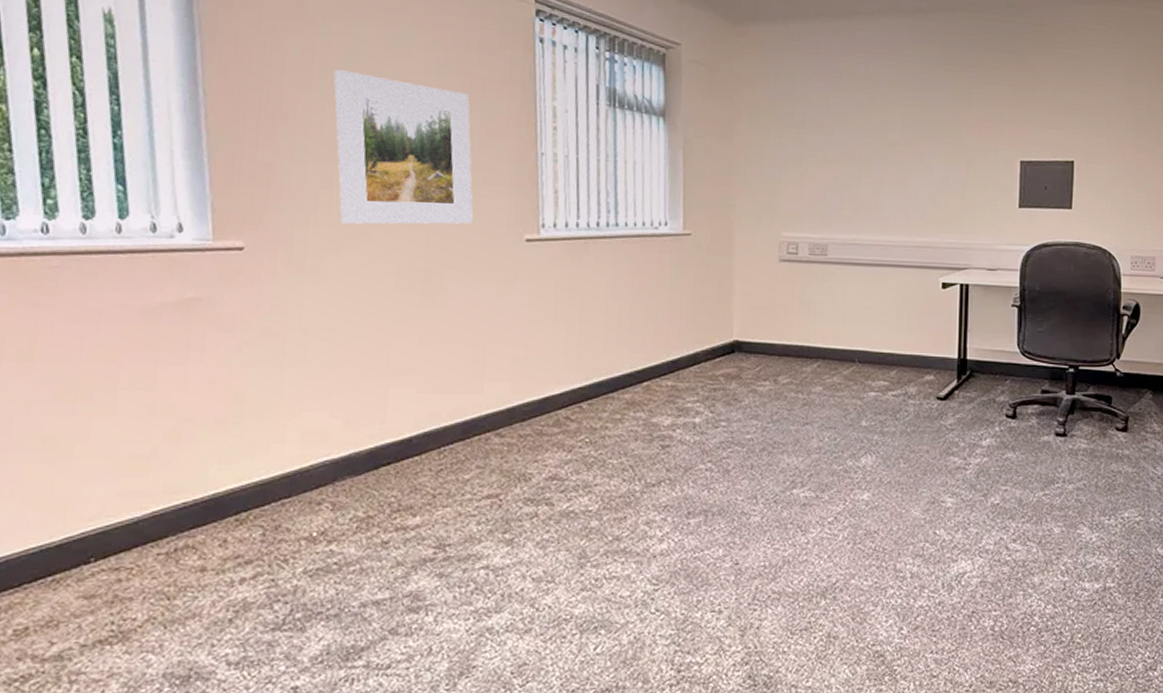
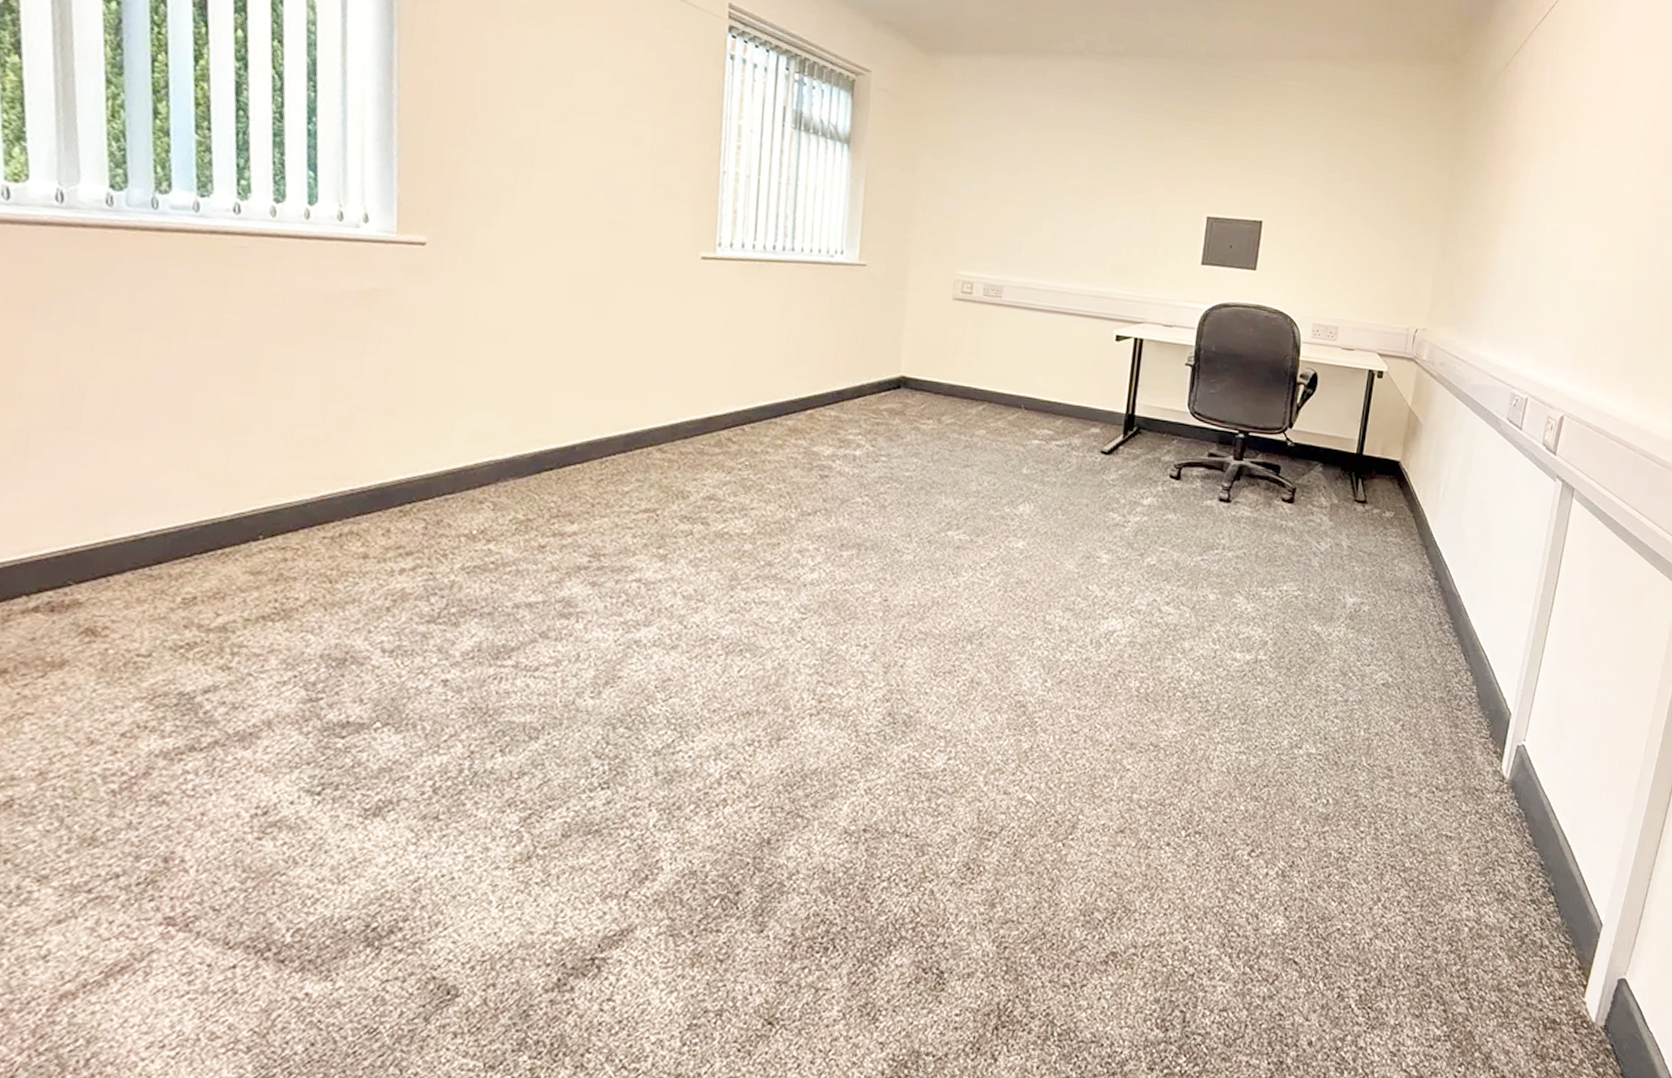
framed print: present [333,69,473,225] -> none [521,72,657,237]

